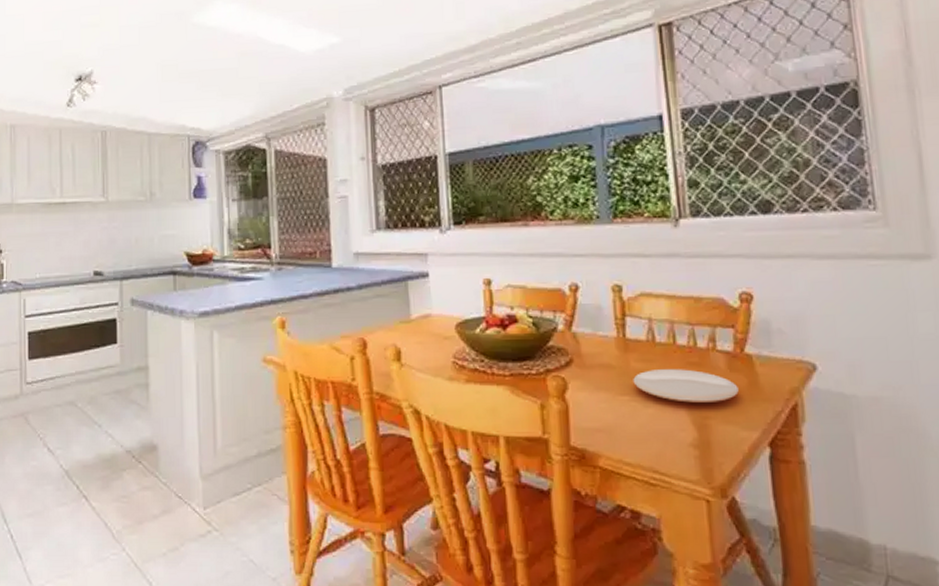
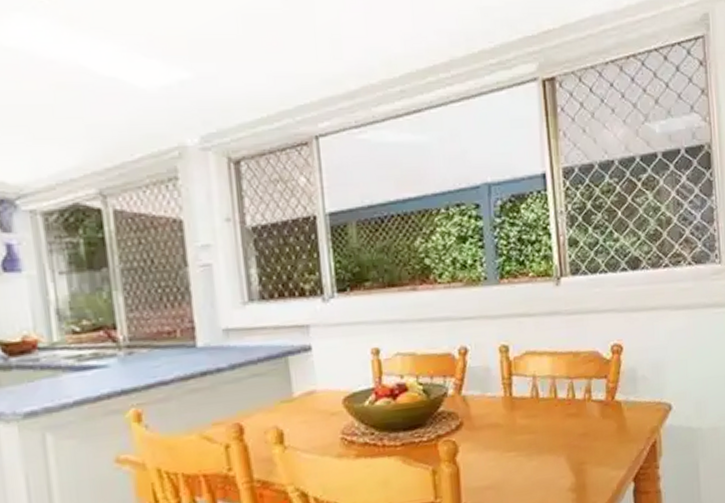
plate: present [633,369,739,403] -> none [519,420,610,452]

